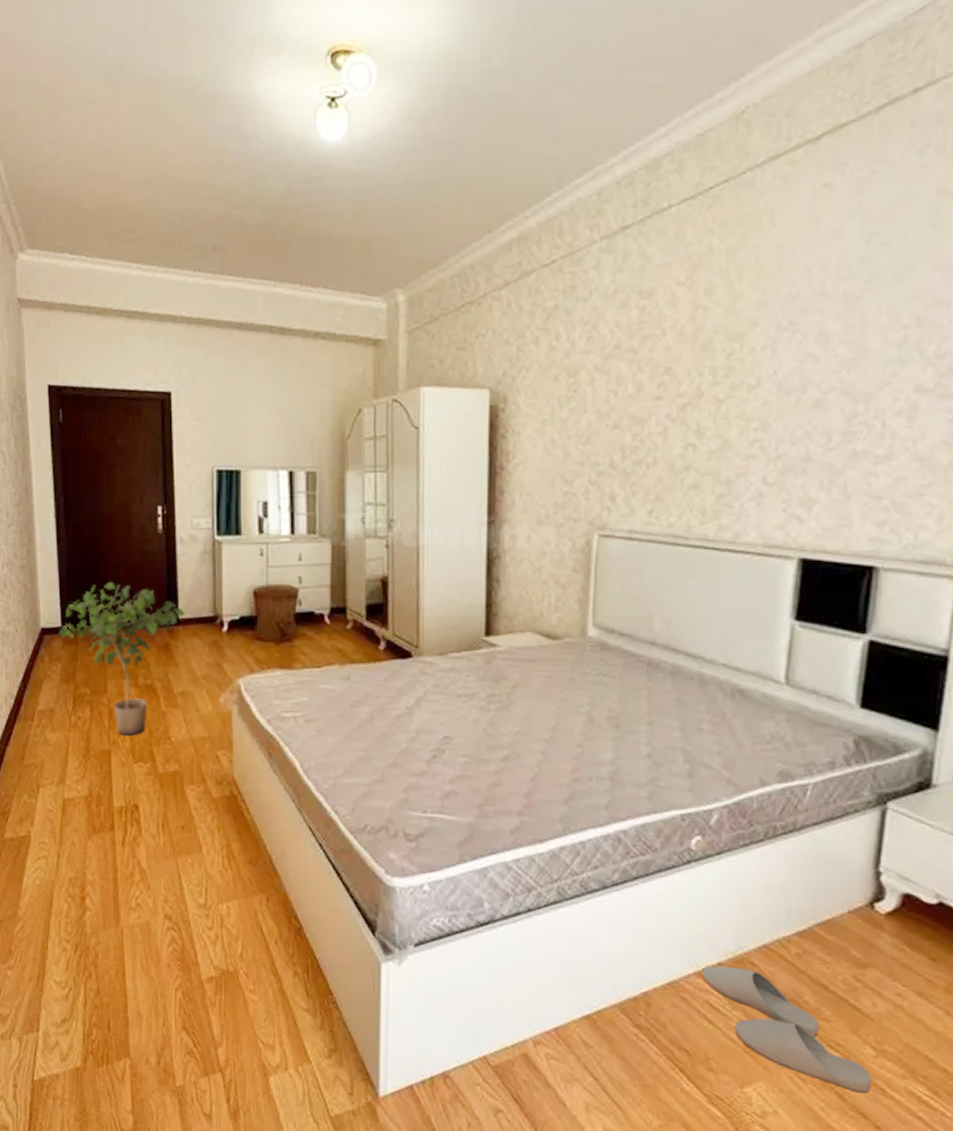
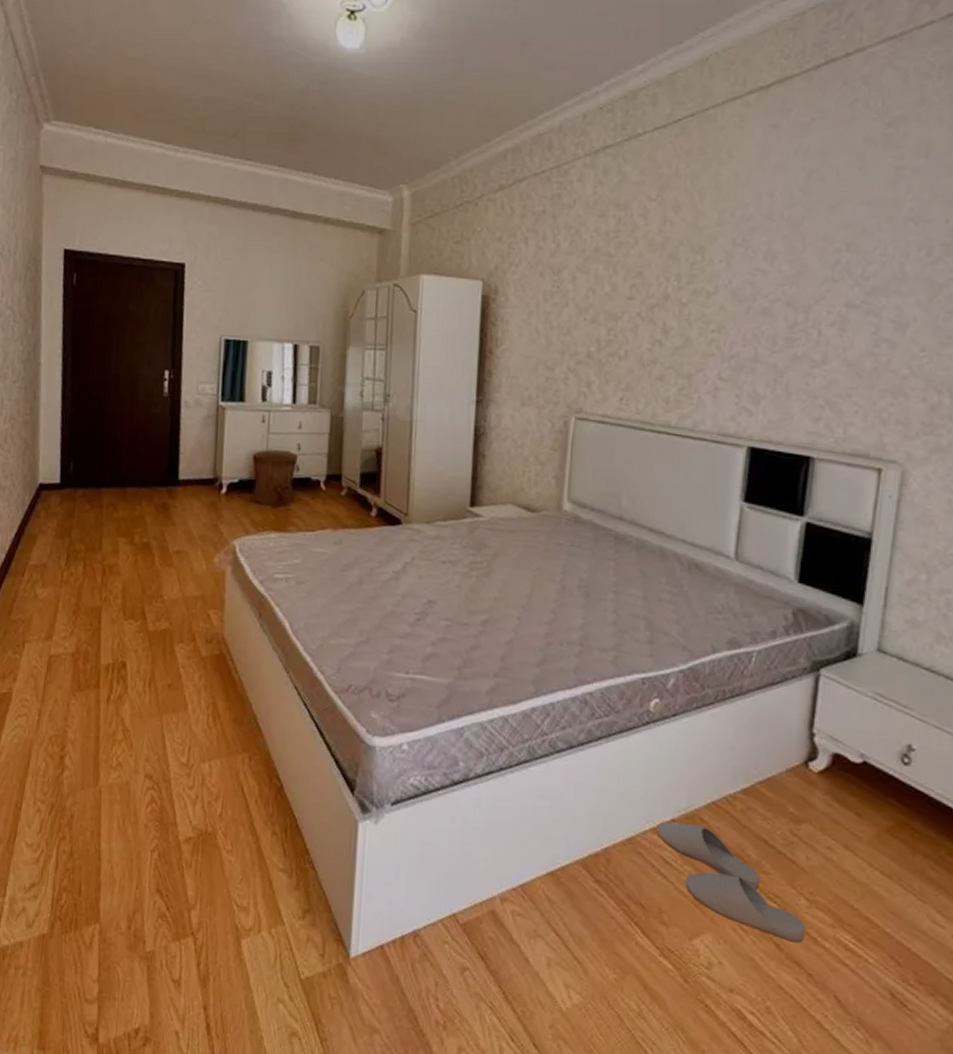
potted plant: present [59,582,185,737] -> none [57,441,185,594]

